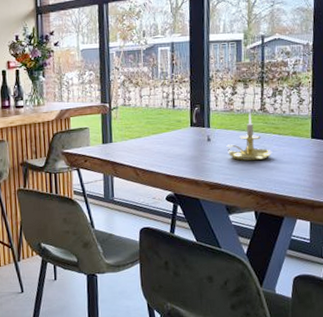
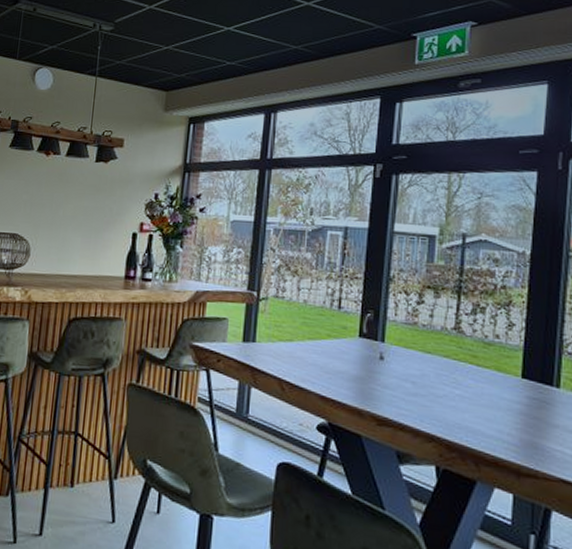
candle holder: present [226,112,273,161] -> none [404,330,467,397]

